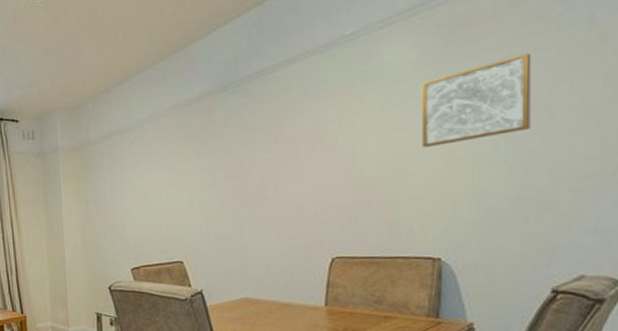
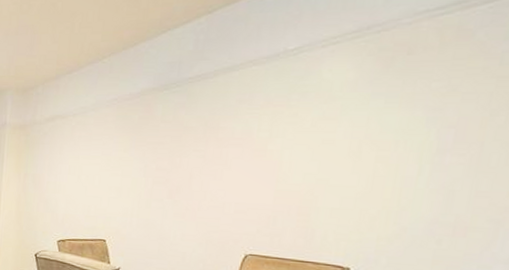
wall art: present [421,53,532,148] -> none [348,85,471,164]

